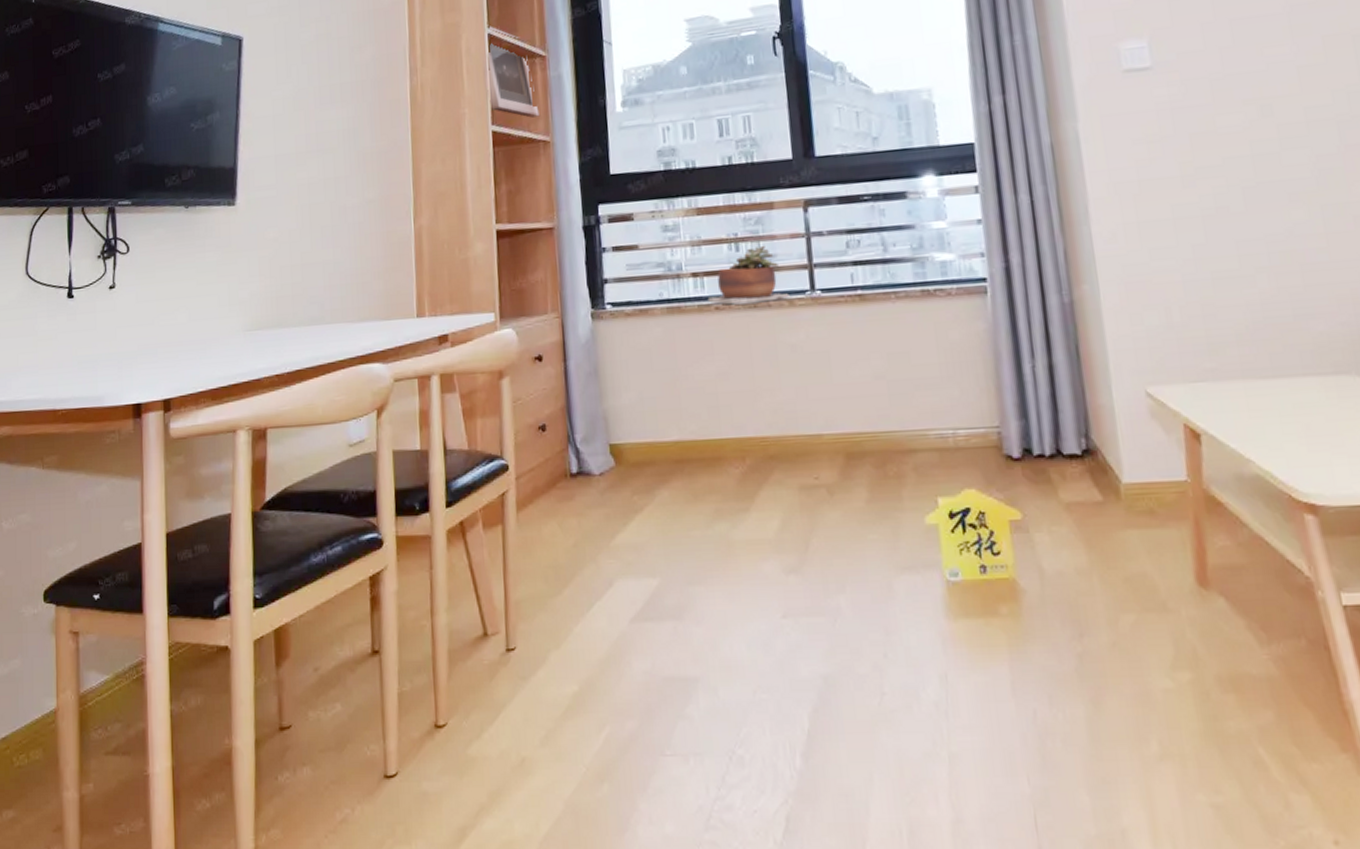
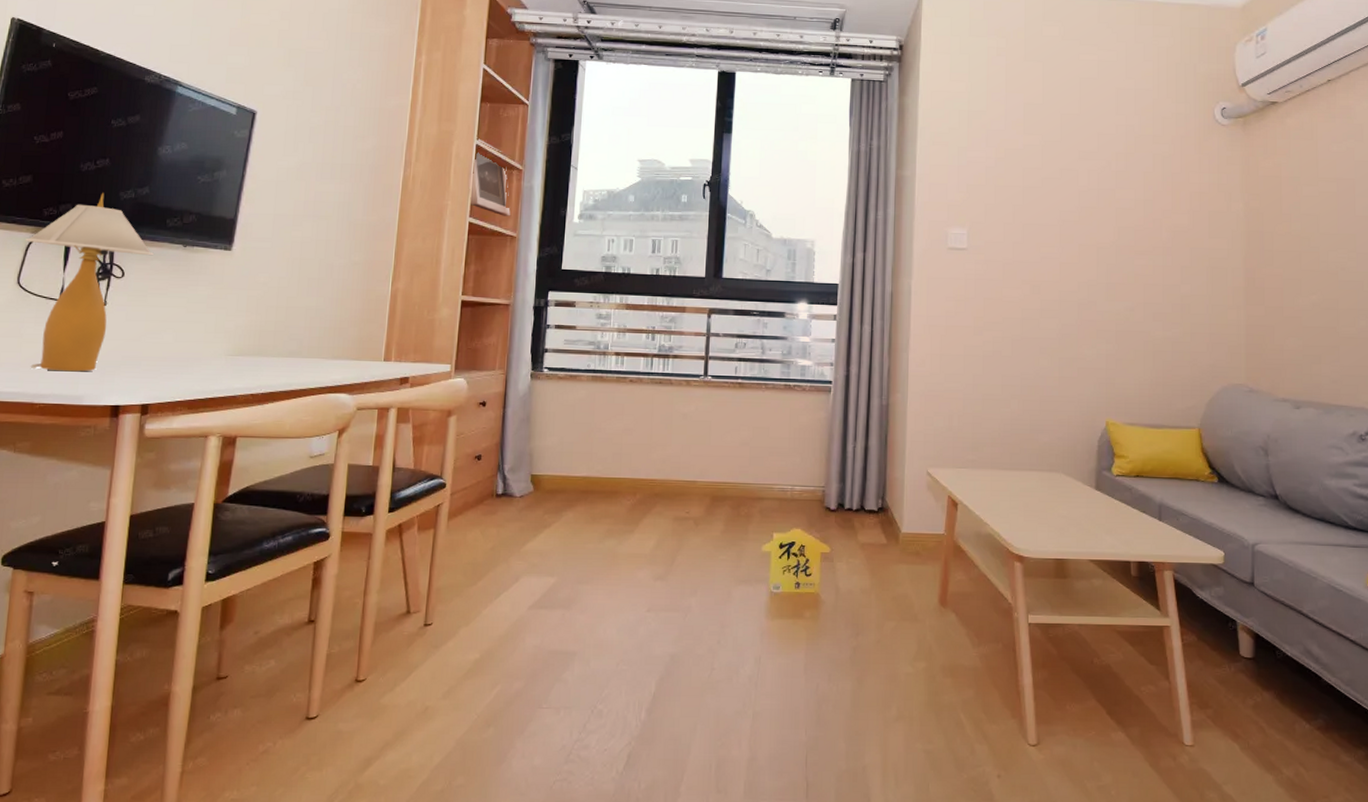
table lamp: none [28,158,156,371] -> present [25,193,154,372]
succulent plant: present [707,245,791,305] -> none [625,338,689,381]

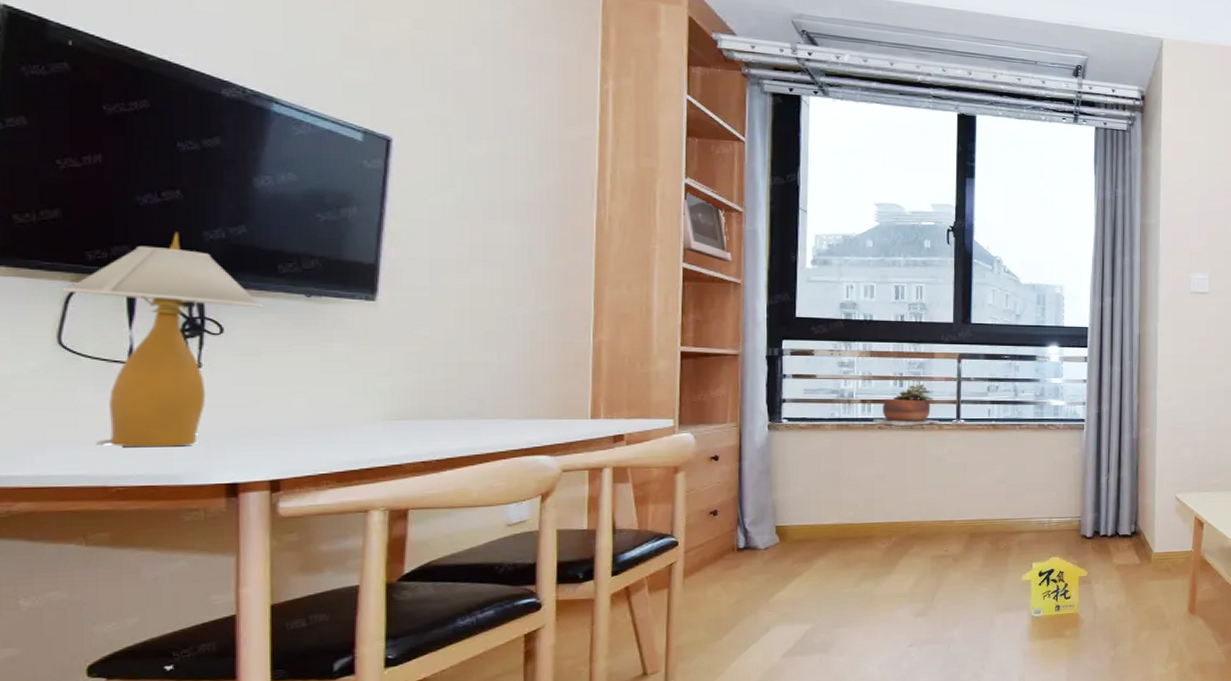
succulent plant: none [625,338,689,381] -> present [872,384,941,426]

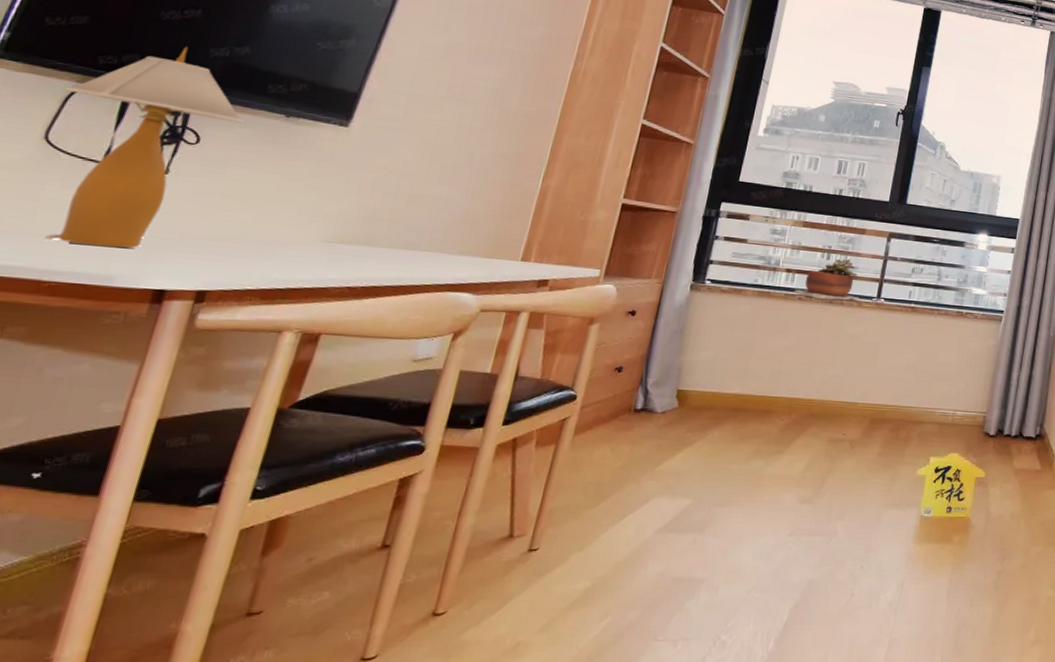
picture frame: present [681,175,732,262] -> none [646,39,692,123]

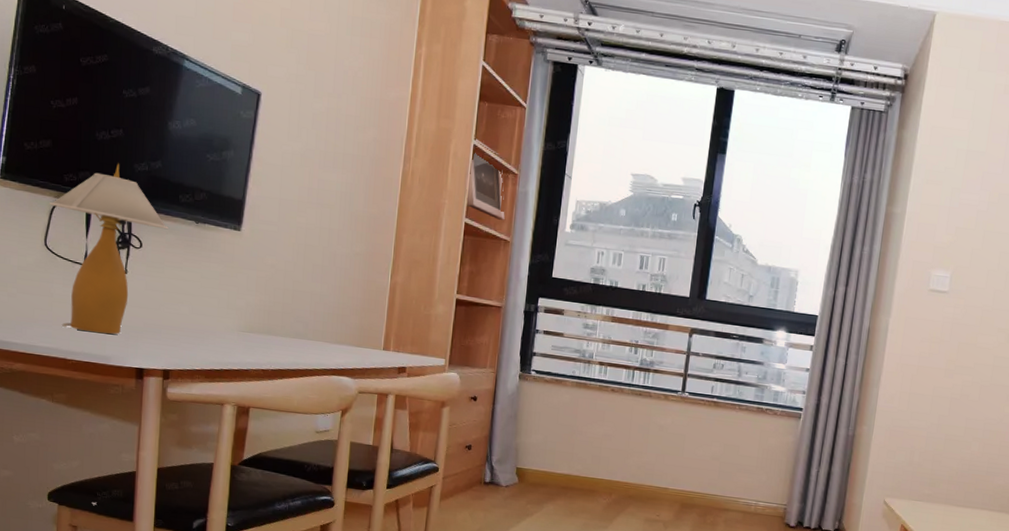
picture frame: none [646,39,692,123] -> present [466,137,505,220]
succulent plant: present [794,258,861,301] -> none [607,353,667,394]

